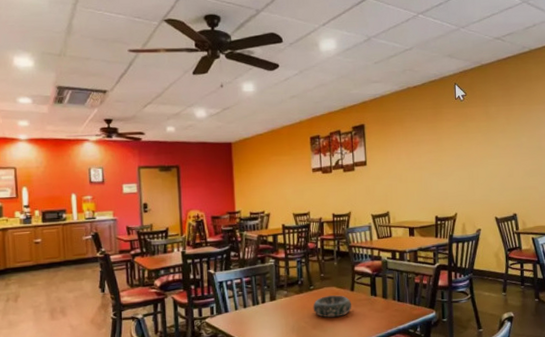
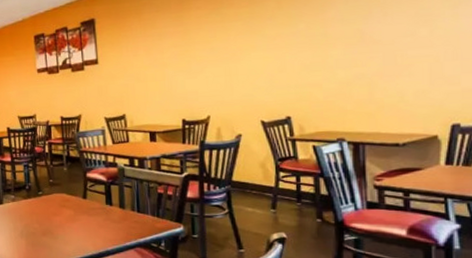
decorative bowl: present [313,295,352,318] -> none [42,202,85,226]

